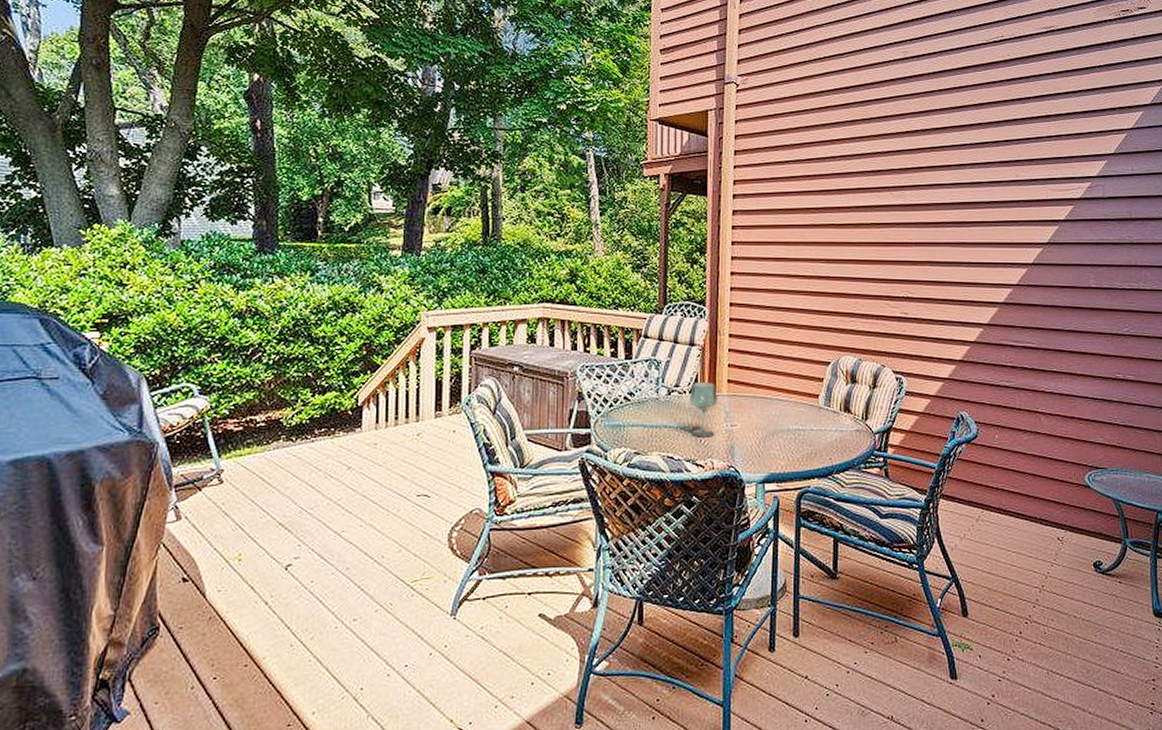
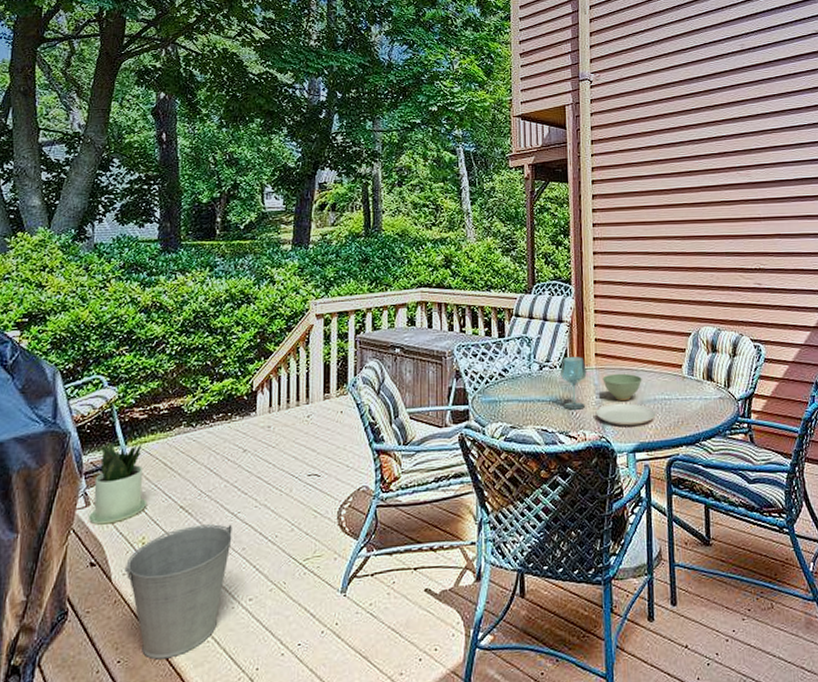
planter: none [179,453,244,540] -> present [87,440,148,525]
bucket: none [219,542,336,677] -> present [124,524,232,660]
plate: none [725,432,789,456] -> present [595,403,656,426]
bowl: none [734,401,776,431] -> present [602,373,642,402]

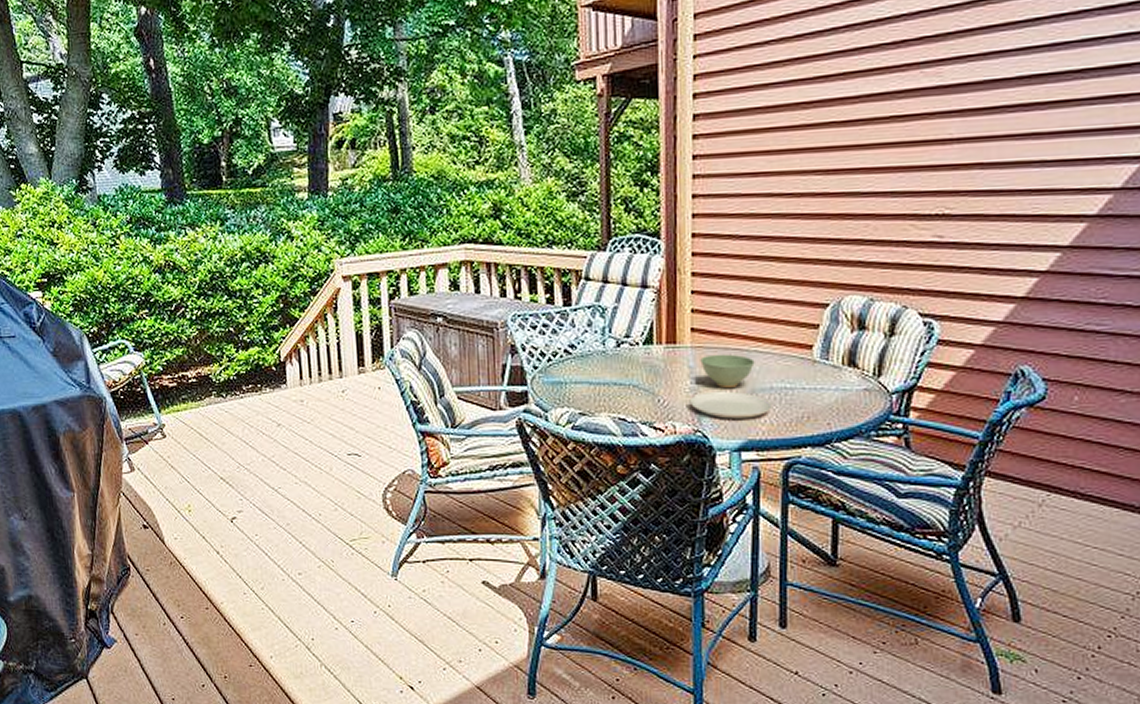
planter: present [87,440,148,525] -> none [134,409,189,490]
bucket: present [124,524,232,660] -> none [175,497,276,620]
wine glass: present [560,356,587,410] -> none [643,330,679,397]

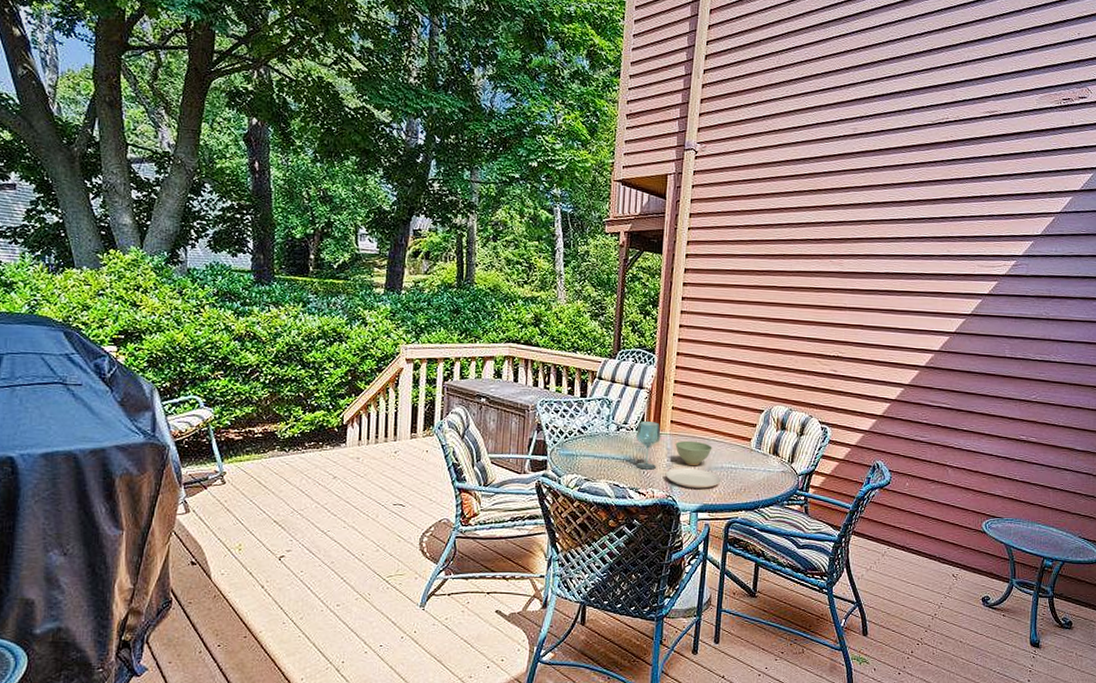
wine glass: none [643,330,679,397] -> present [635,420,661,470]

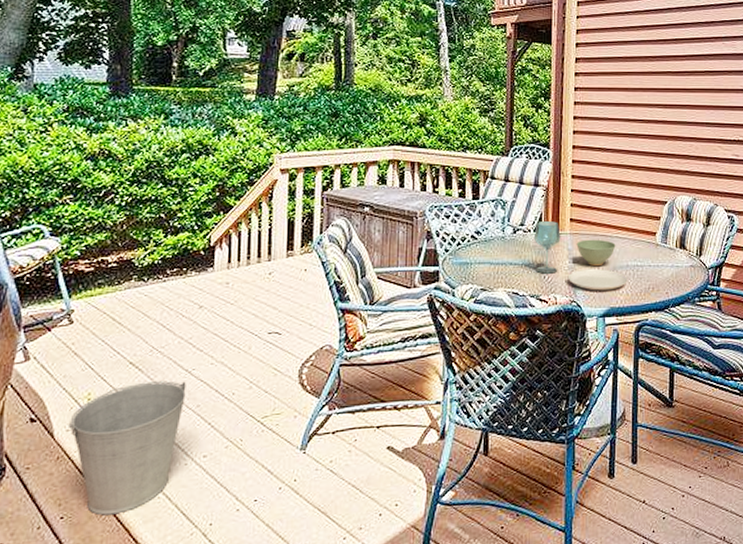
bucket: none [222,538,322,647] -> present [68,381,186,516]

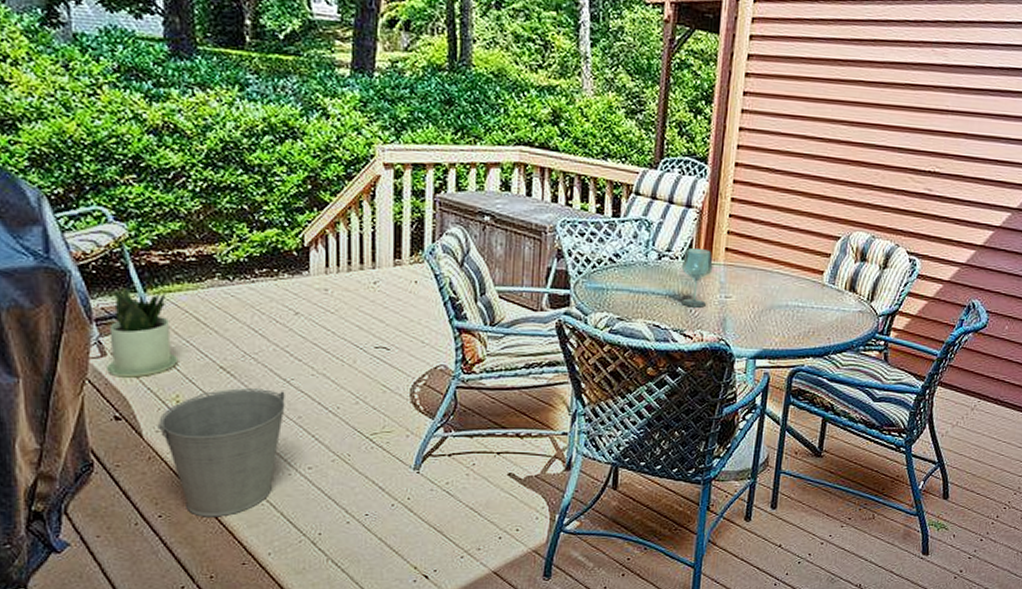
planter: none [27,294,94,380] -> present [105,287,179,378]
plate: present [567,268,628,291] -> none [717,305,786,331]
bowl: present [576,239,616,267] -> none [730,272,776,304]

